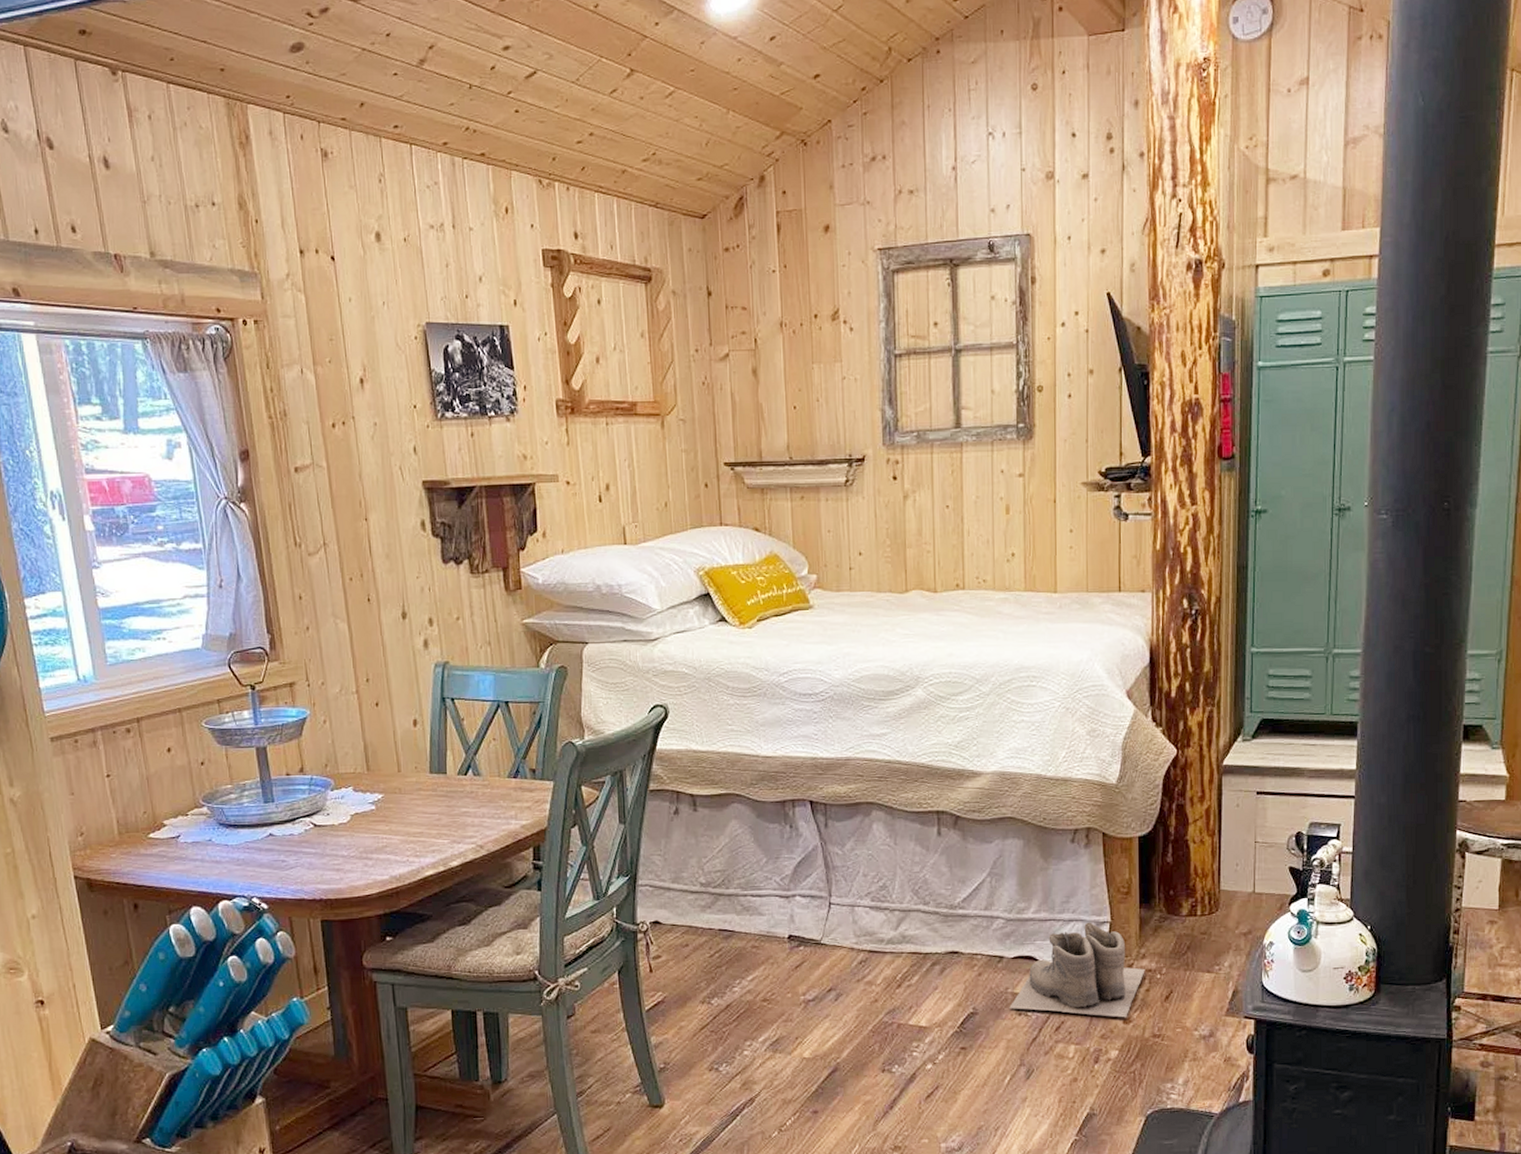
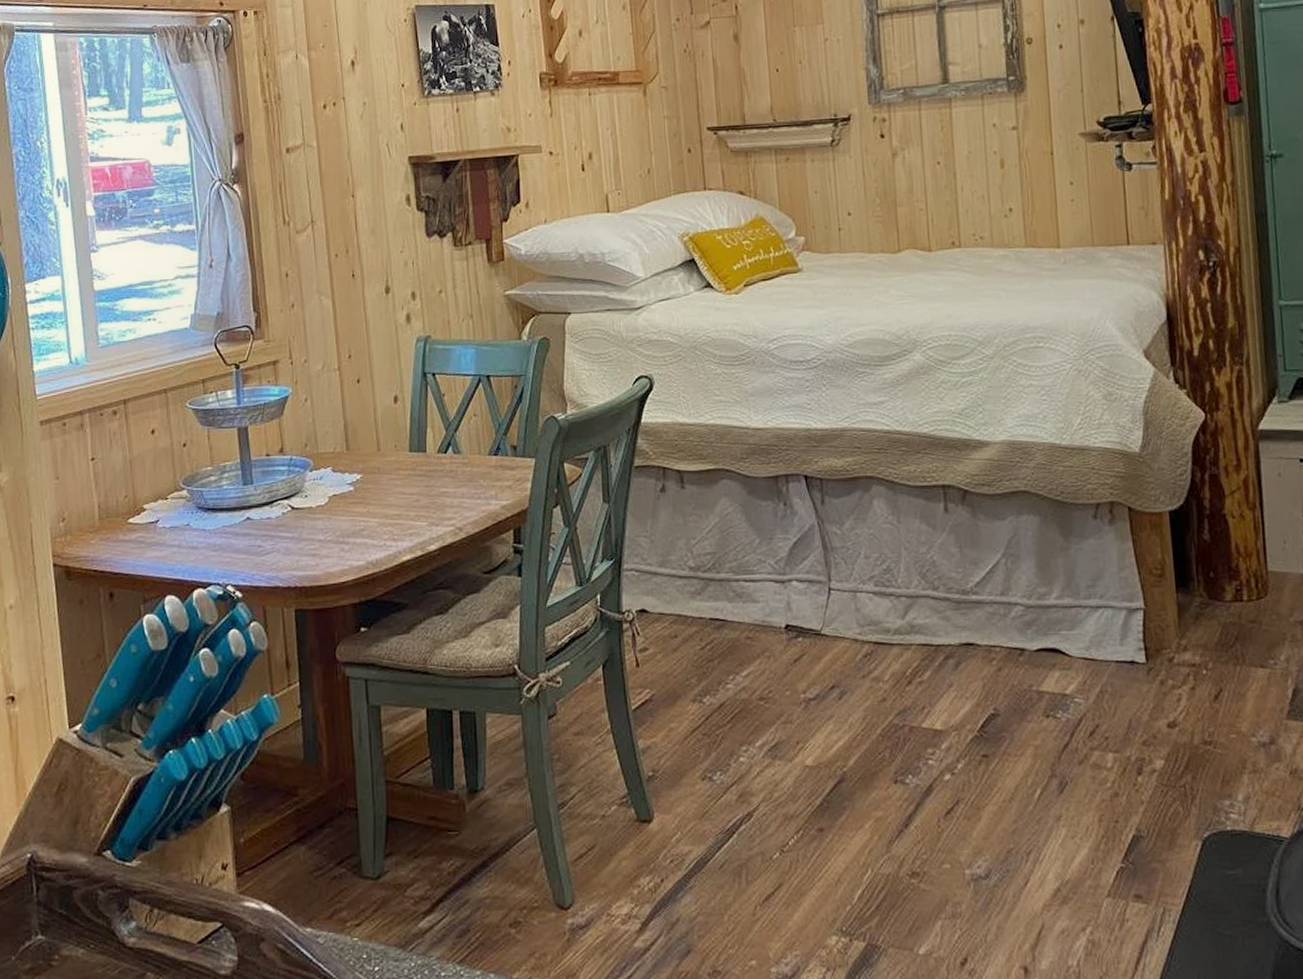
boots: present [1009,922,1145,1018] -> none [1035,609,1189,721]

